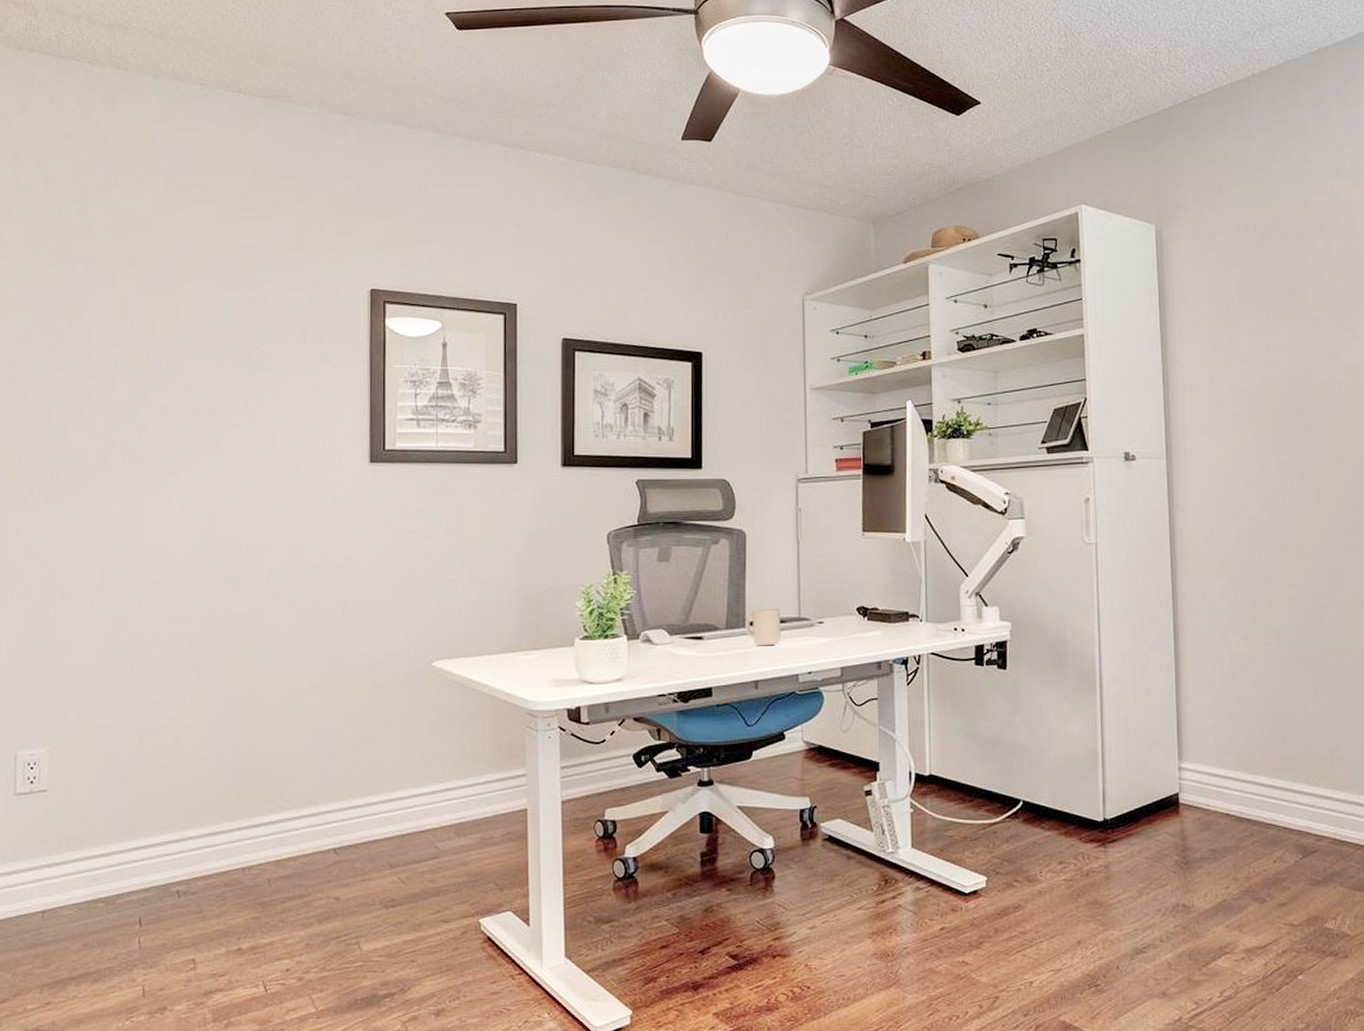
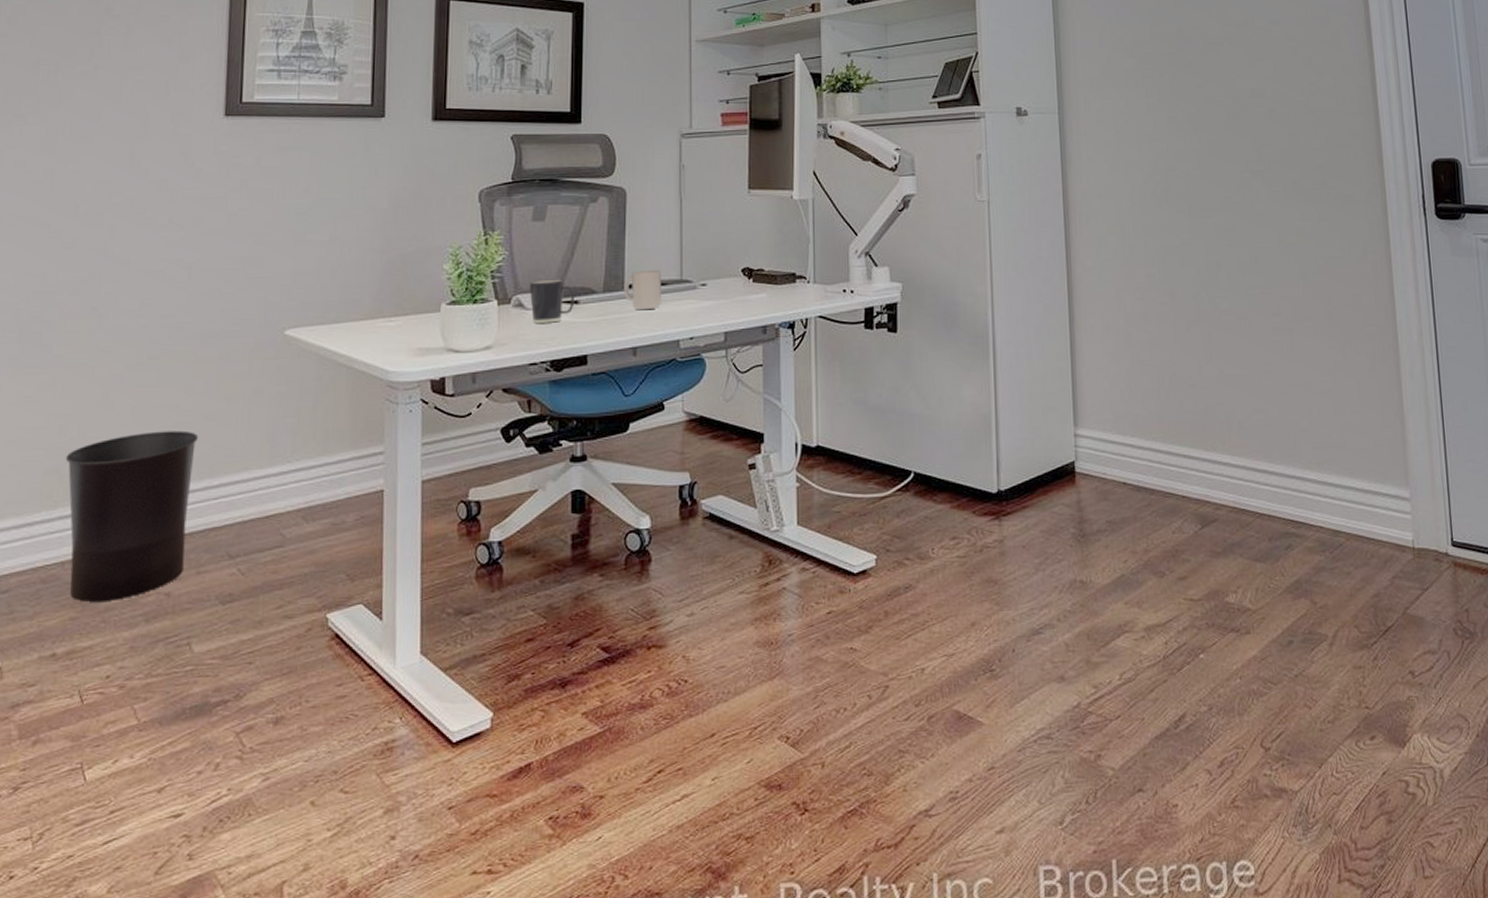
waste bin: none [241,752,359,904] -> present [65,430,199,602]
mug: none [656,616,699,657] -> present [529,279,575,323]

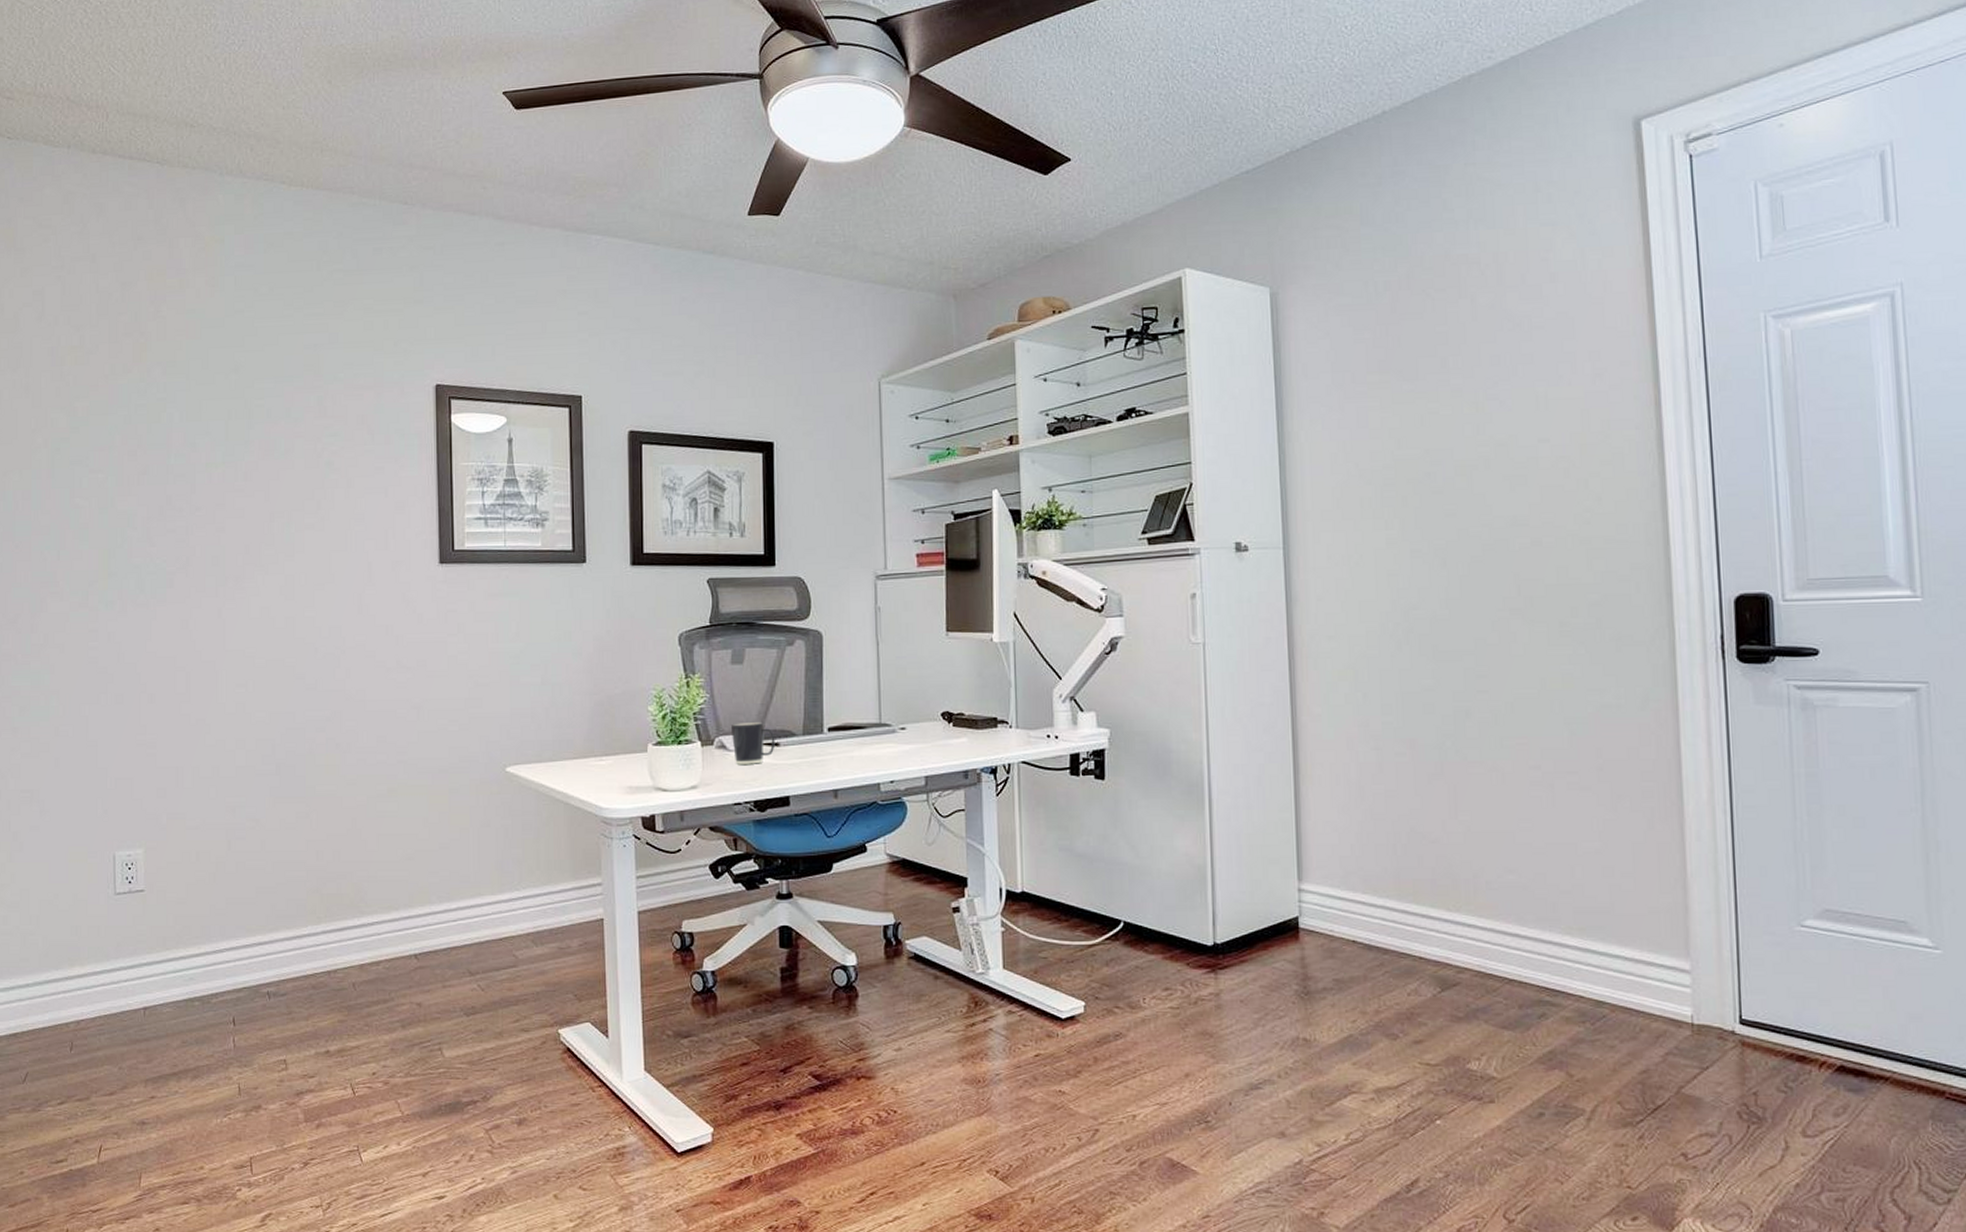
waste bin: present [65,430,199,602] -> none [324,858,436,1007]
cup: present [625,269,662,310] -> none [824,713,862,753]

